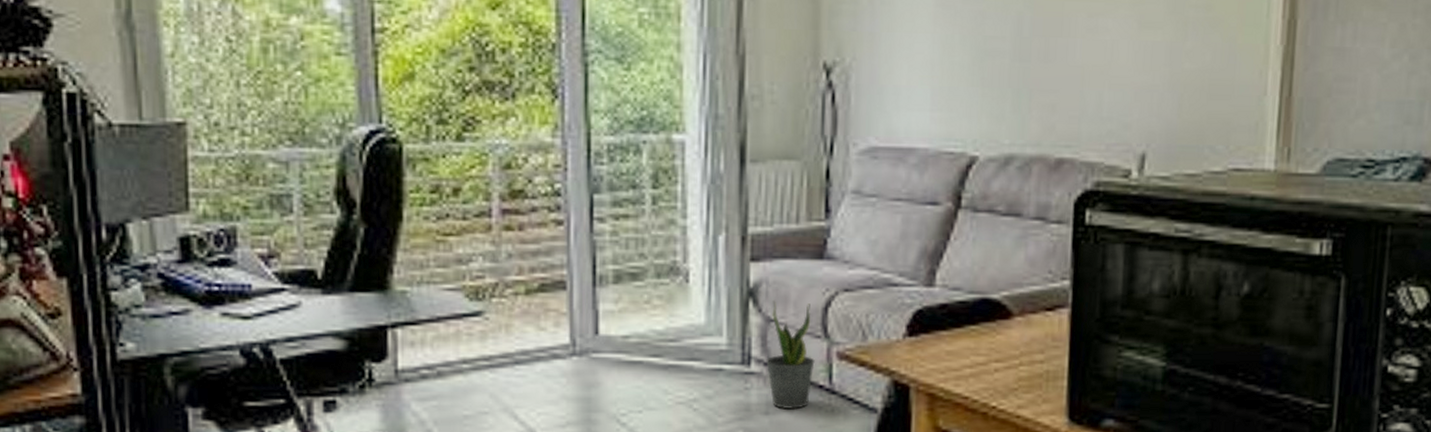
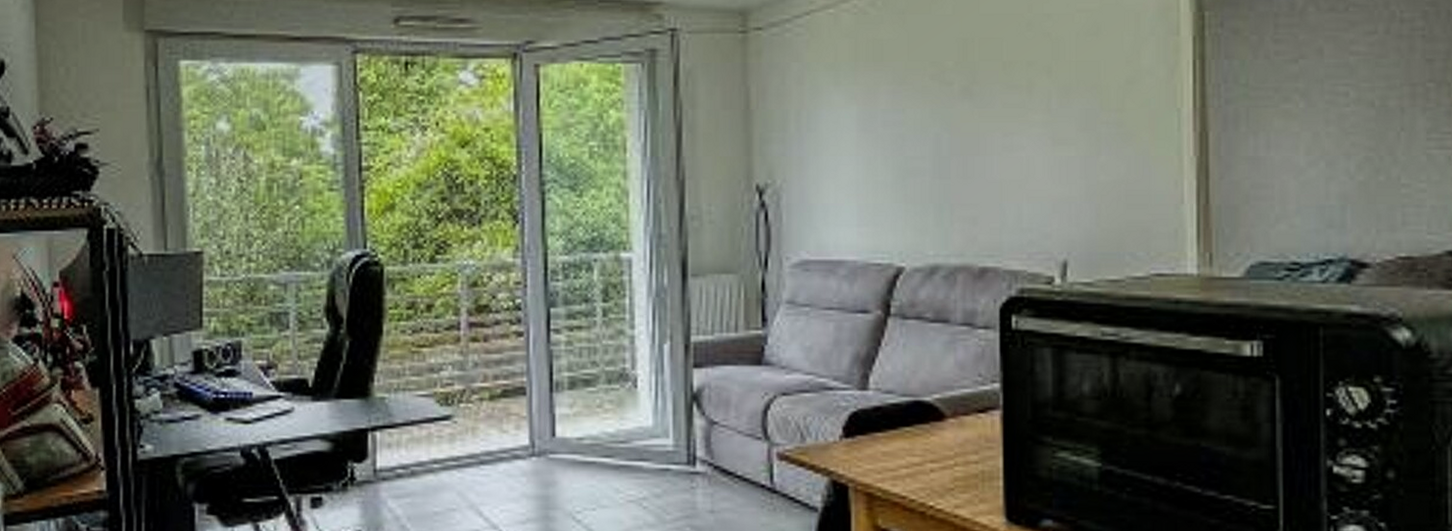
potted plant: present [766,300,815,410] -> none [710,404,756,508]

